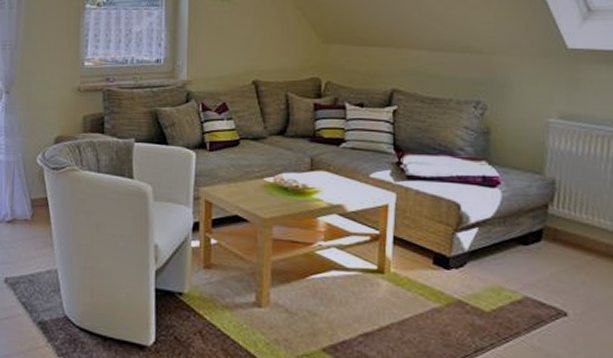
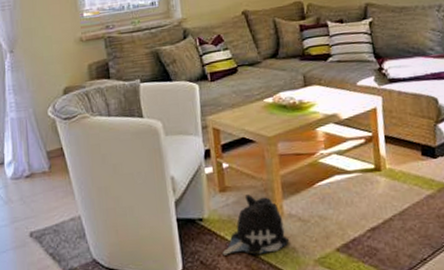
plush toy: none [199,275,273,341] -> present [222,194,290,256]

